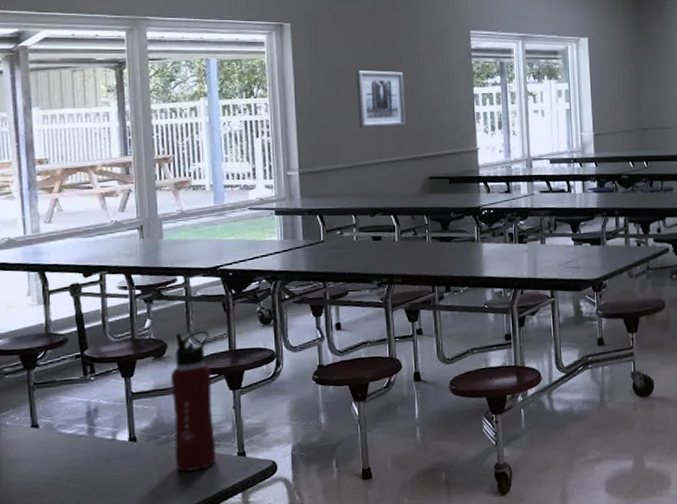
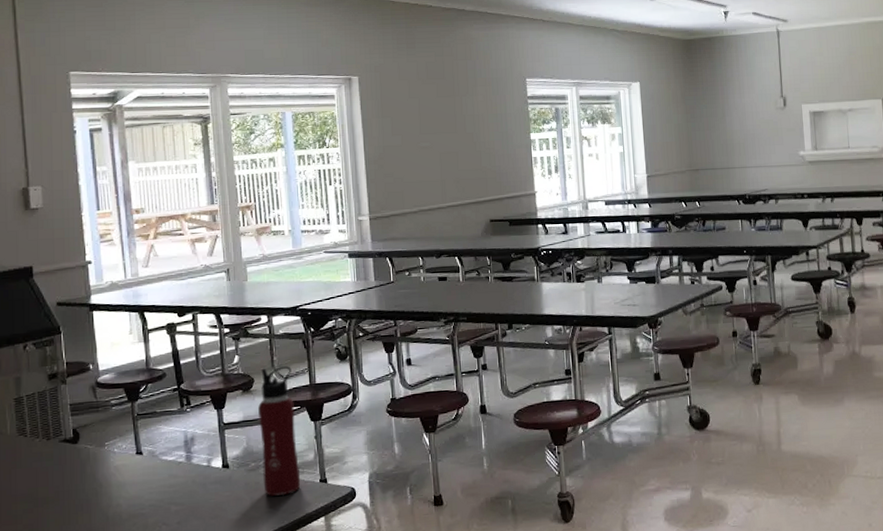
wall art: present [357,70,406,129] -> none [420,119,467,175]

